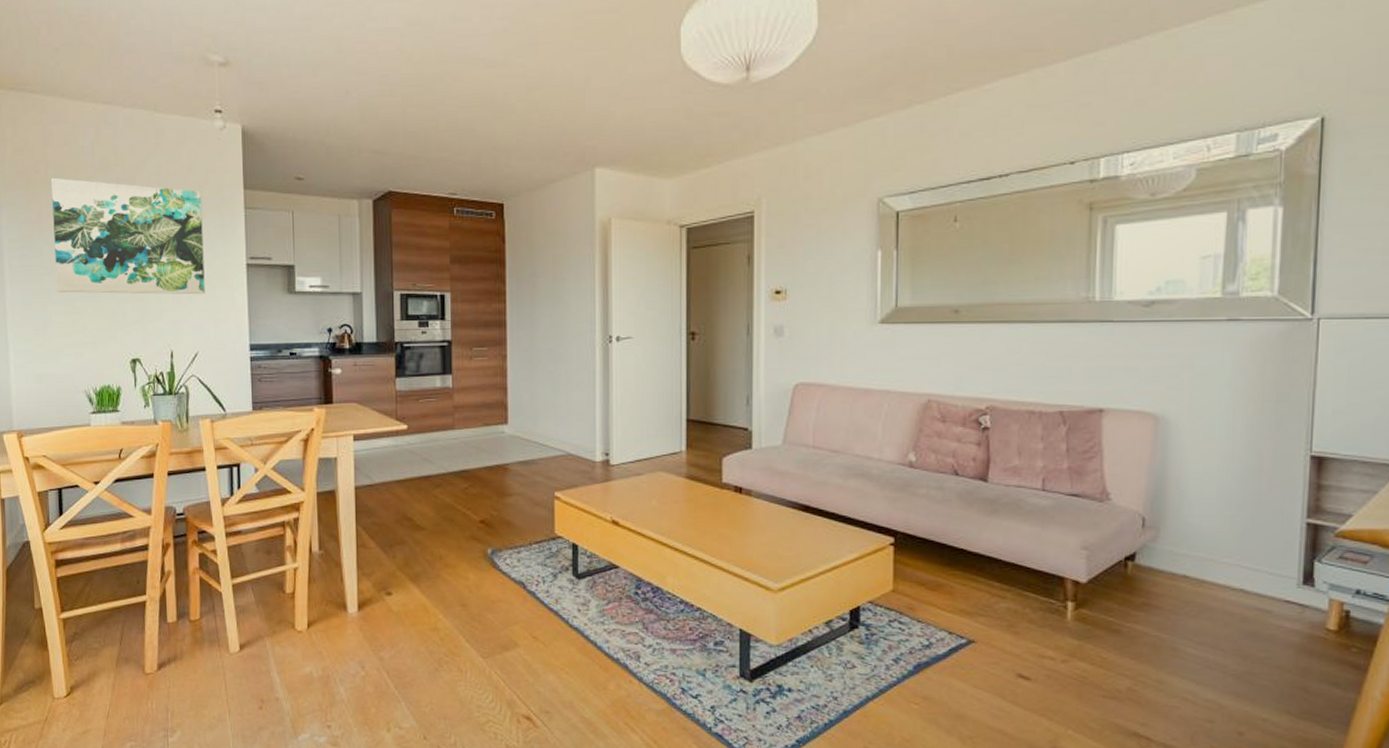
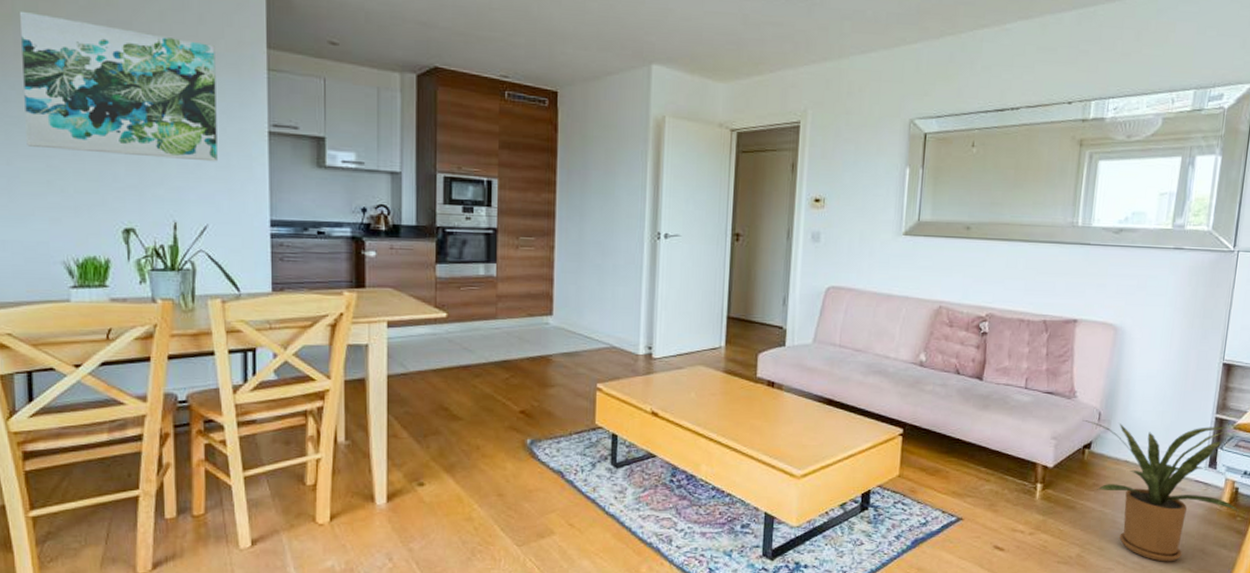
house plant: none [1120,527,1354,702] -> present [1082,420,1240,562]

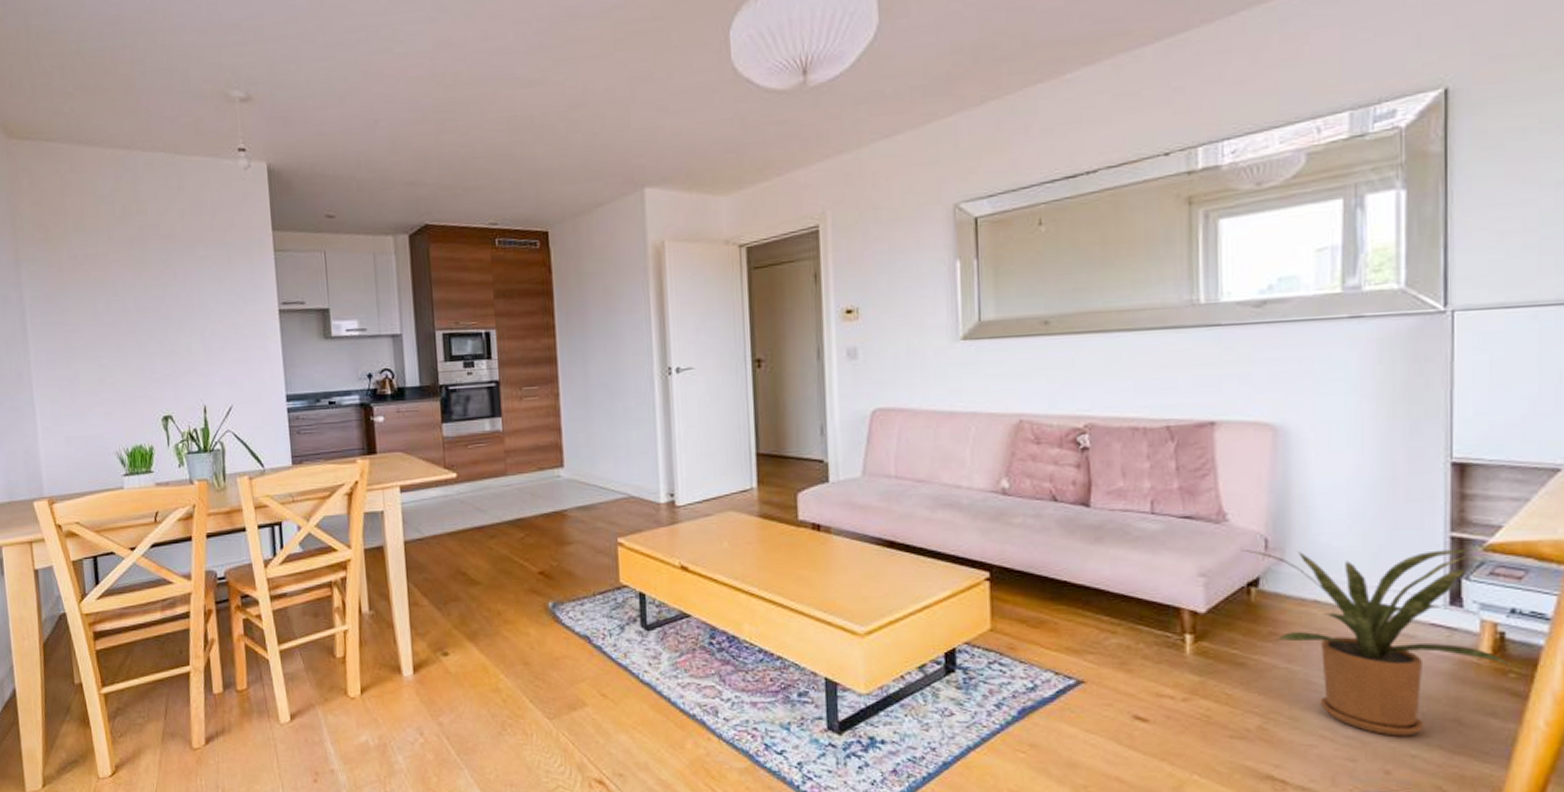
wall art: present [20,10,218,162] -> none [71,229,237,350]

